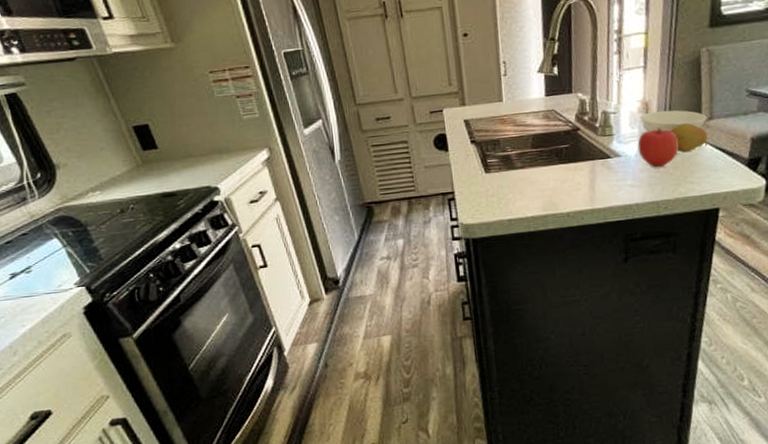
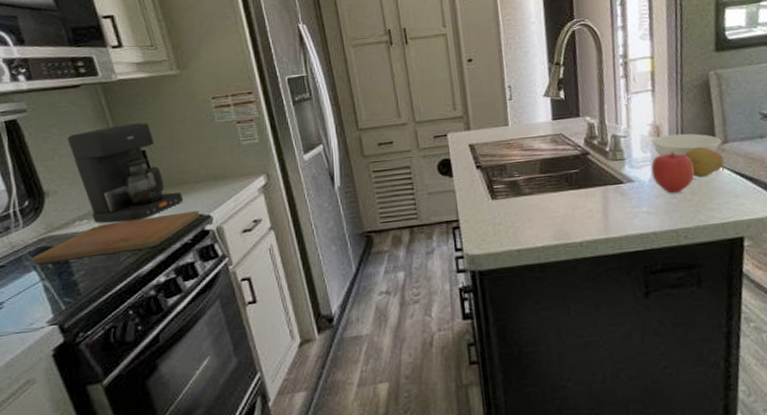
cutting board: none [52,183,208,233] -> present [32,211,200,265]
coffee maker: none [70,97,191,195] -> present [67,122,184,224]

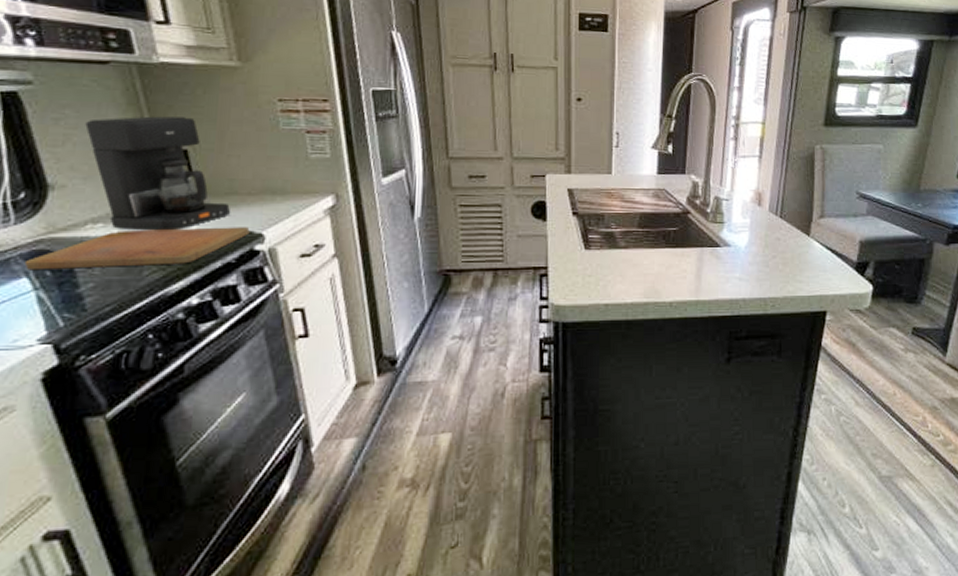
fruit: present [651,151,695,193] -> none [748,220,790,262]
bowl: present [652,133,722,156] -> none [753,203,818,226]
fruit: present [684,147,725,177] -> none [782,219,818,248]

